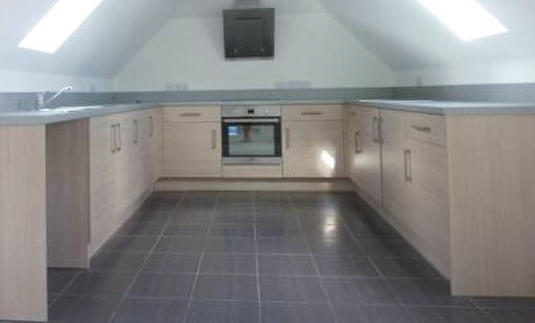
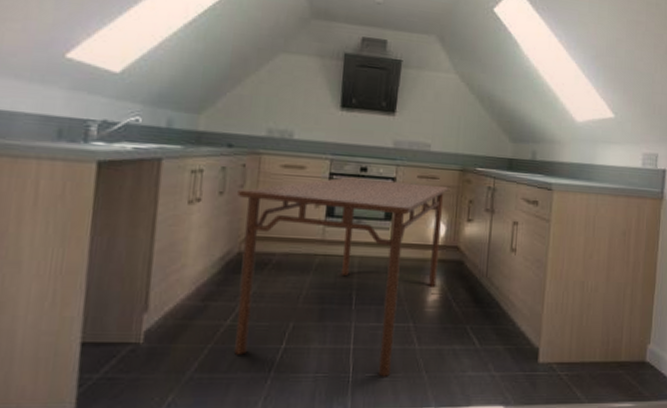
dining table: none [148,119,334,305] -> present [234,177,449,377]

